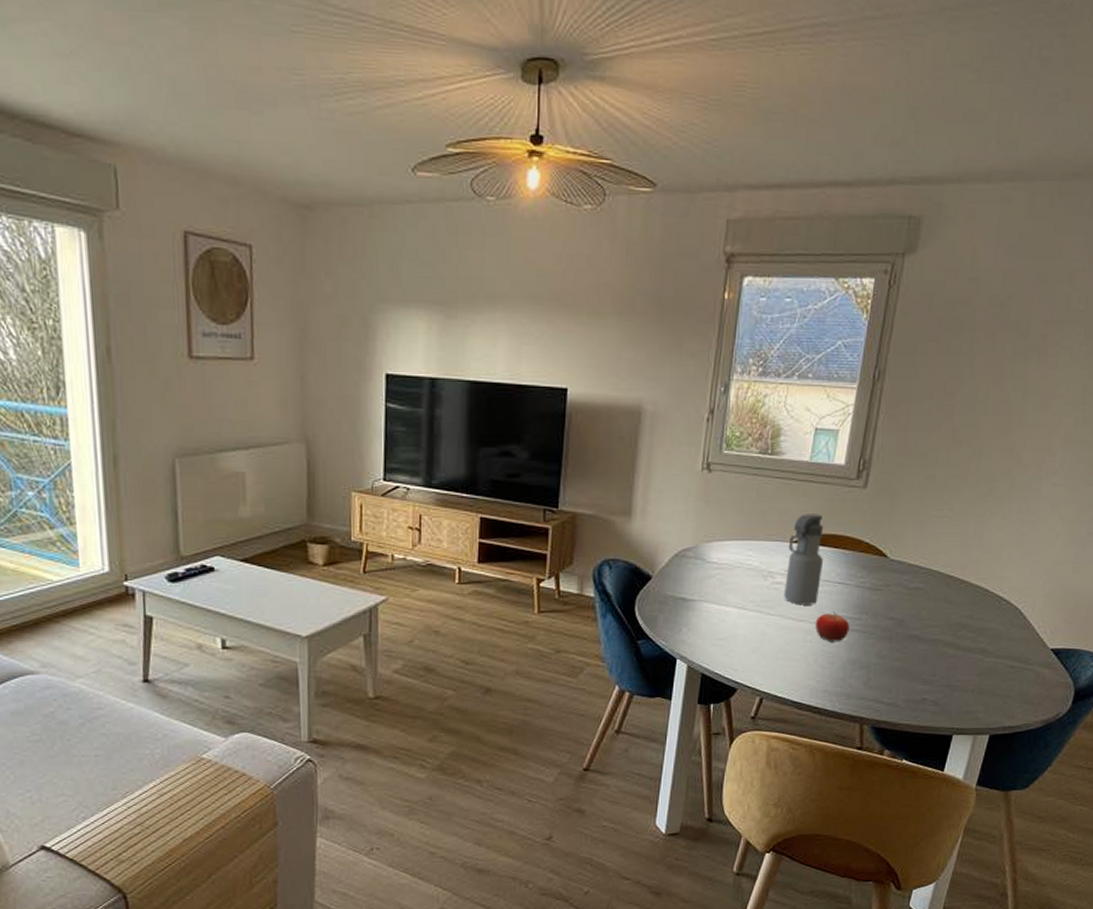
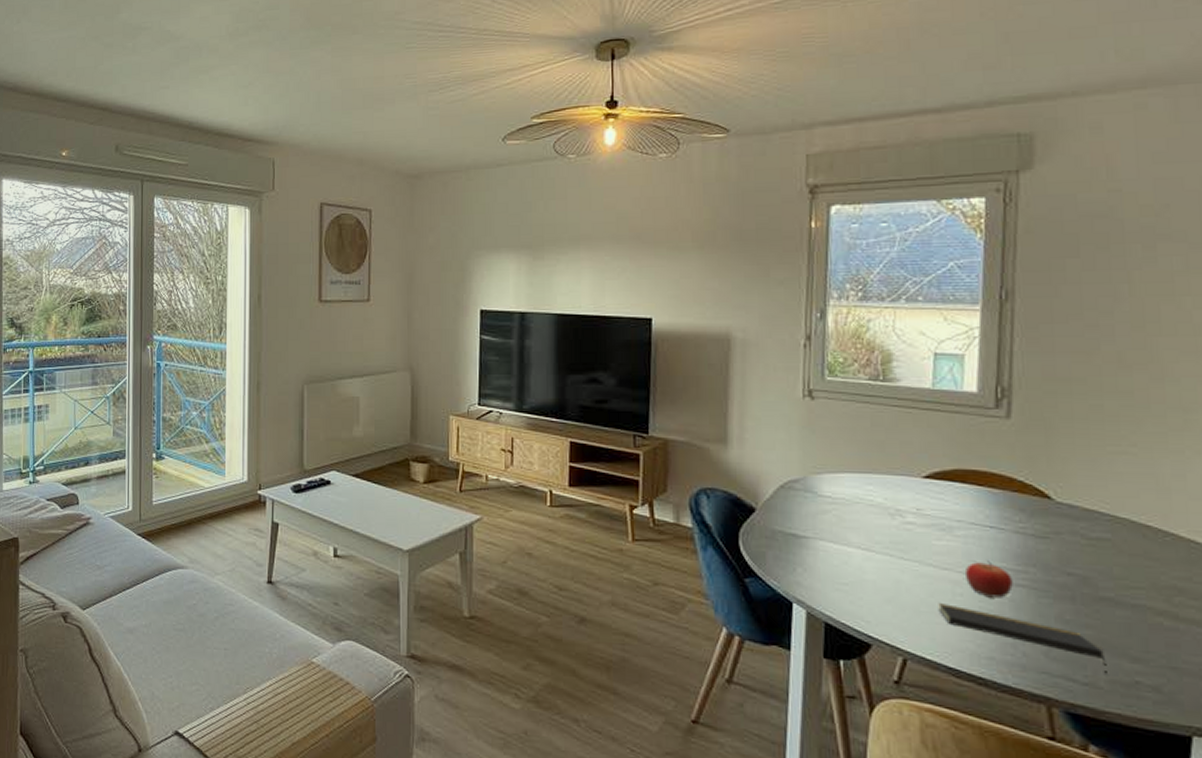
water bottle: present [784,514,824,605] -> none [918,446,966,551]
notepad: none [792,650,906,695] -> present [938,603,1107,674]

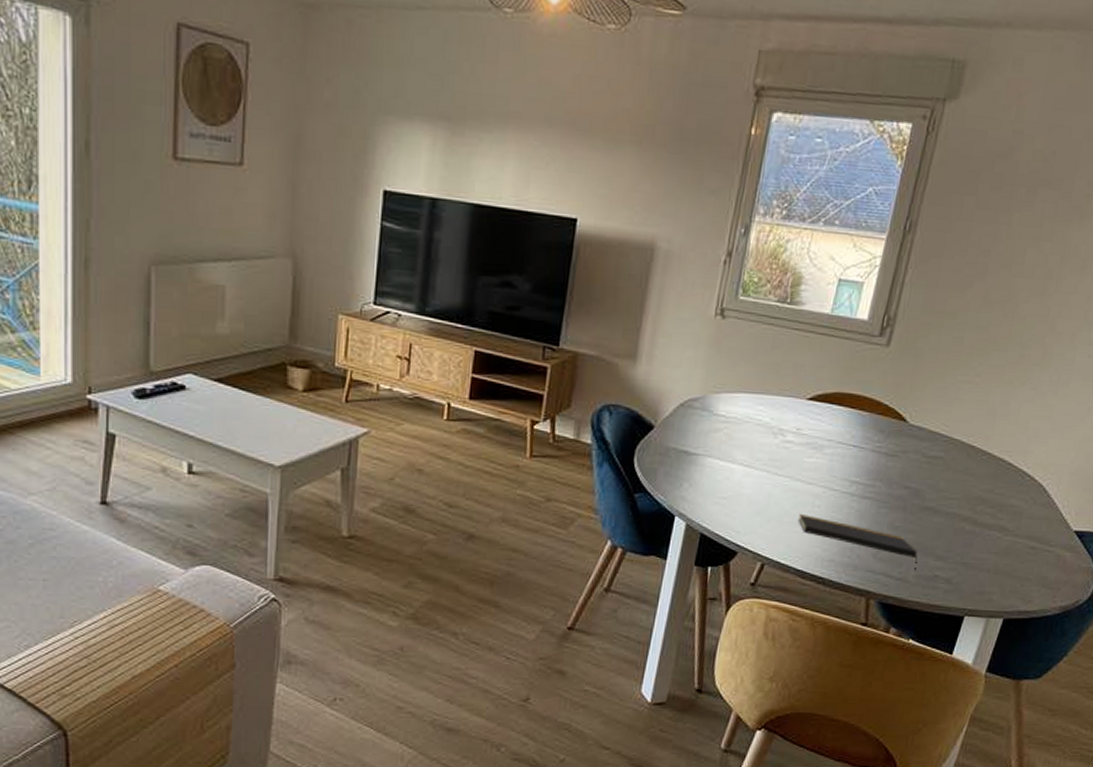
fruit: present [966,559,1013,598] -> none [825,475,862,509]

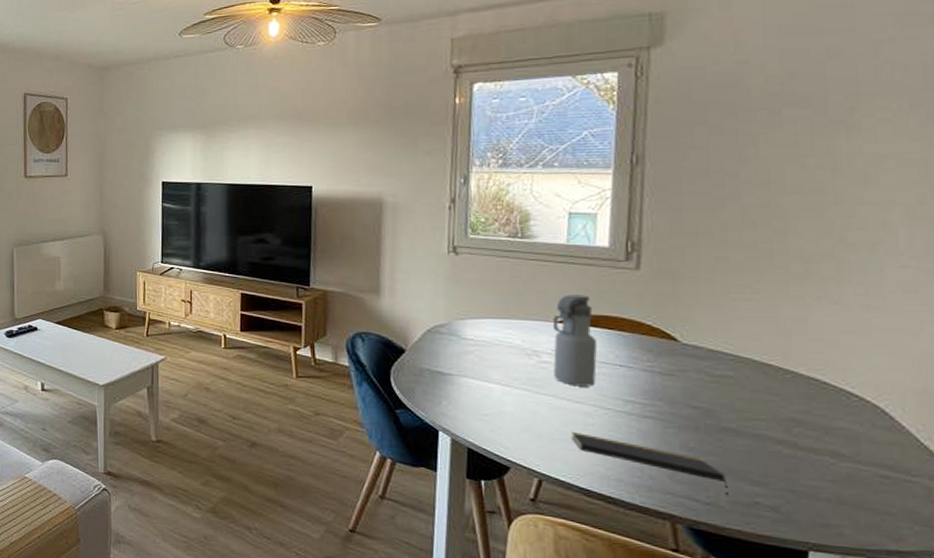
water bottle: none [794,369,842,468] -> present [553,295,597,387]

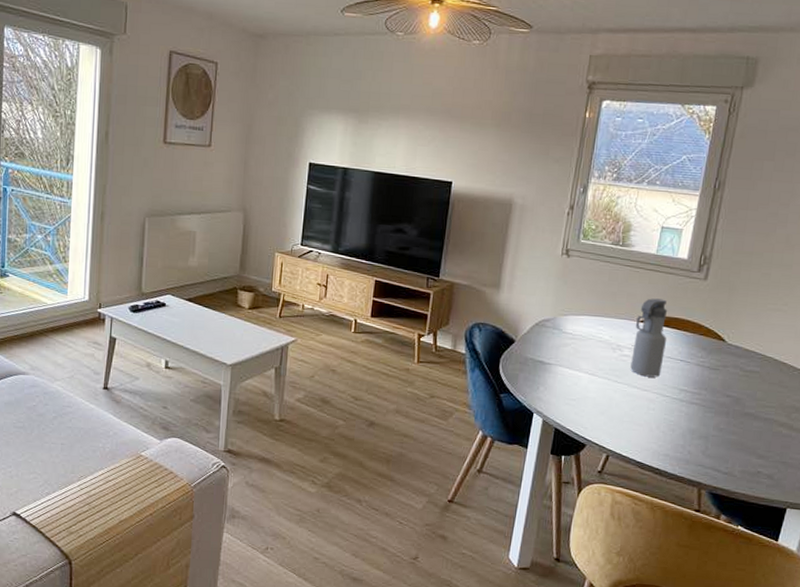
notepad: present [571,432,728,496] -> none [636,415,742,467]

